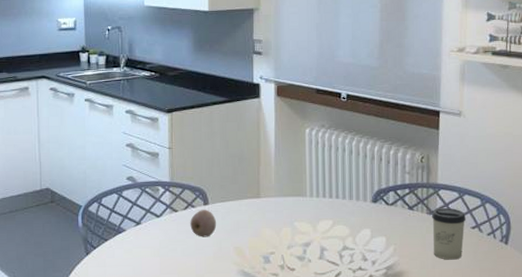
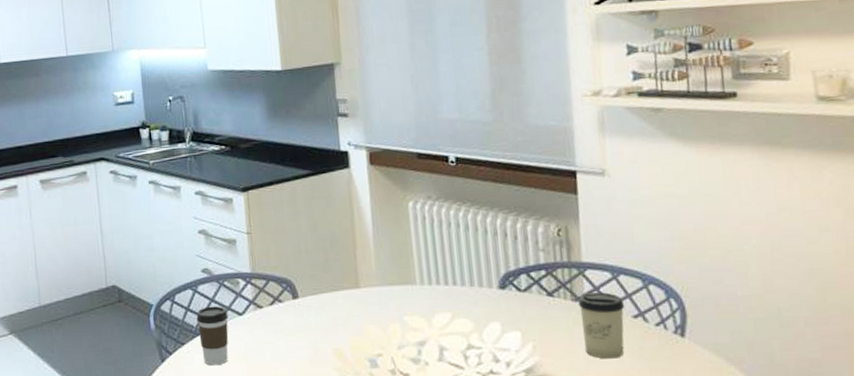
coffee cup: none [120,209,148,259] -> present [196,306,229,366]
fruit: present [190,210,217,237] -> none [278,304,310,338]

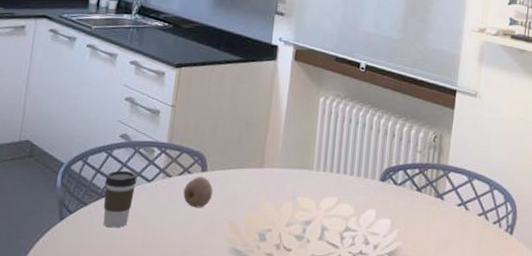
fruit: none [278,304,310,338] -> present [183,177,213,208]
cup: present [577,292,625,359] -> none [438,192,474,249]

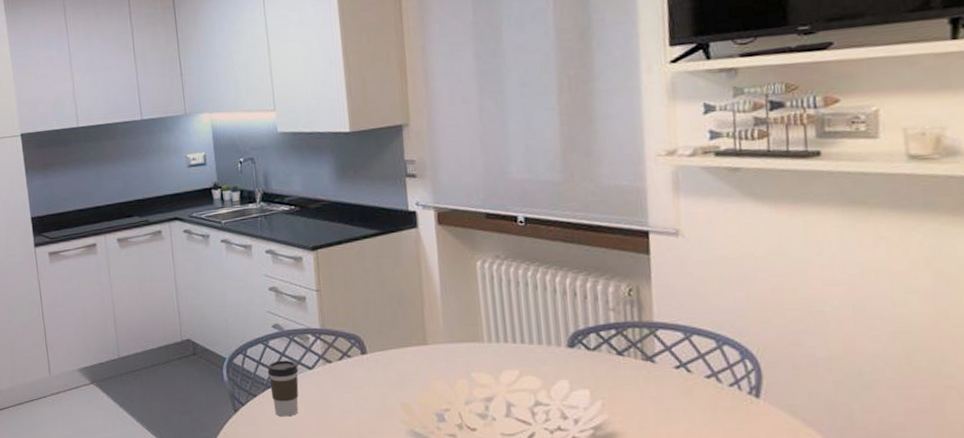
fruit: present [183,177,213,208] -> none [347,360,378,392]

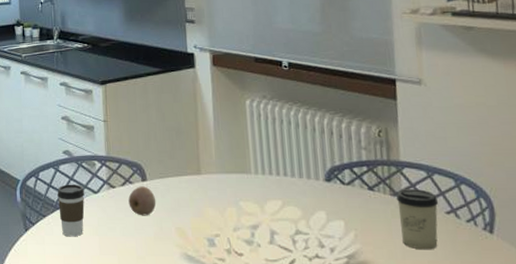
fruit: none [347,360,378,392] -> present [128,186,156,216]
cup: none [648,352,698,418] -> present [396,189,439,250]

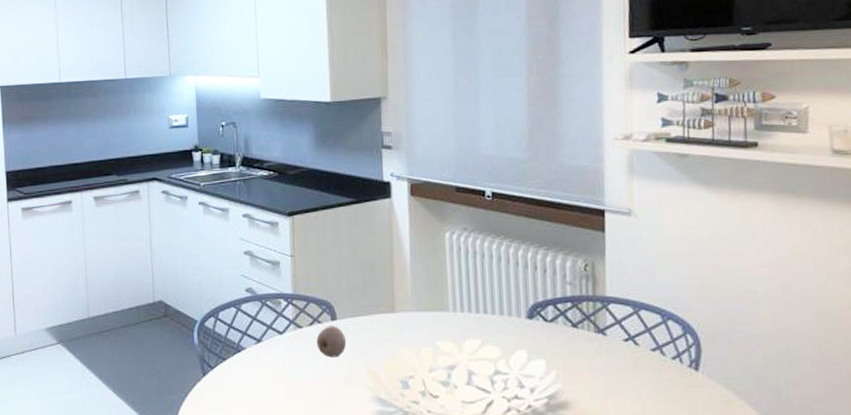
coffee cup: present [57,184,85,237] -> none [238,324,269,381]
cup: present [396,189,439,250] -> none [600,326,644,389]

